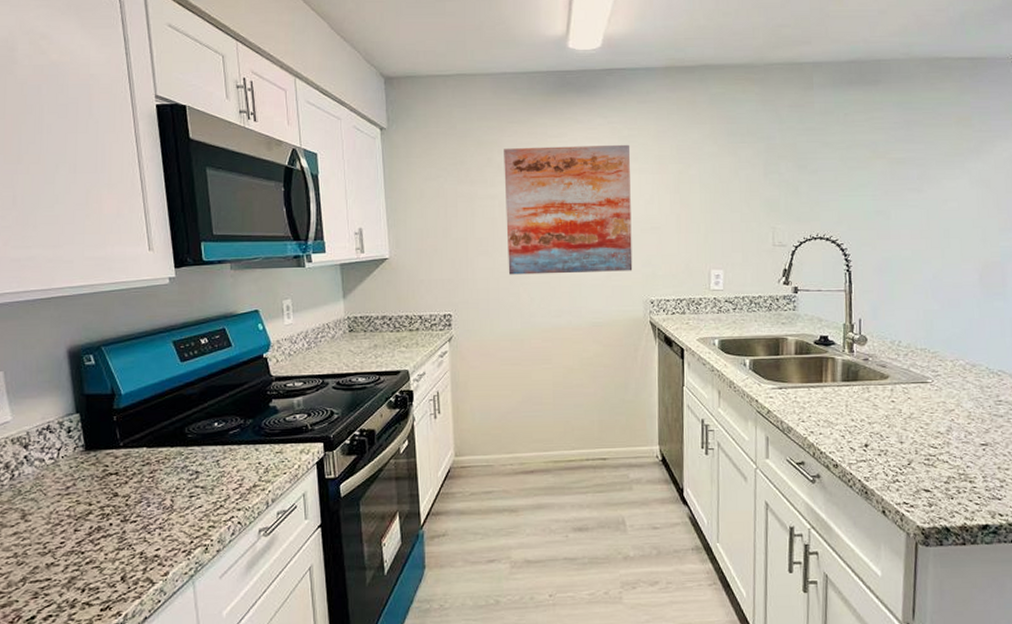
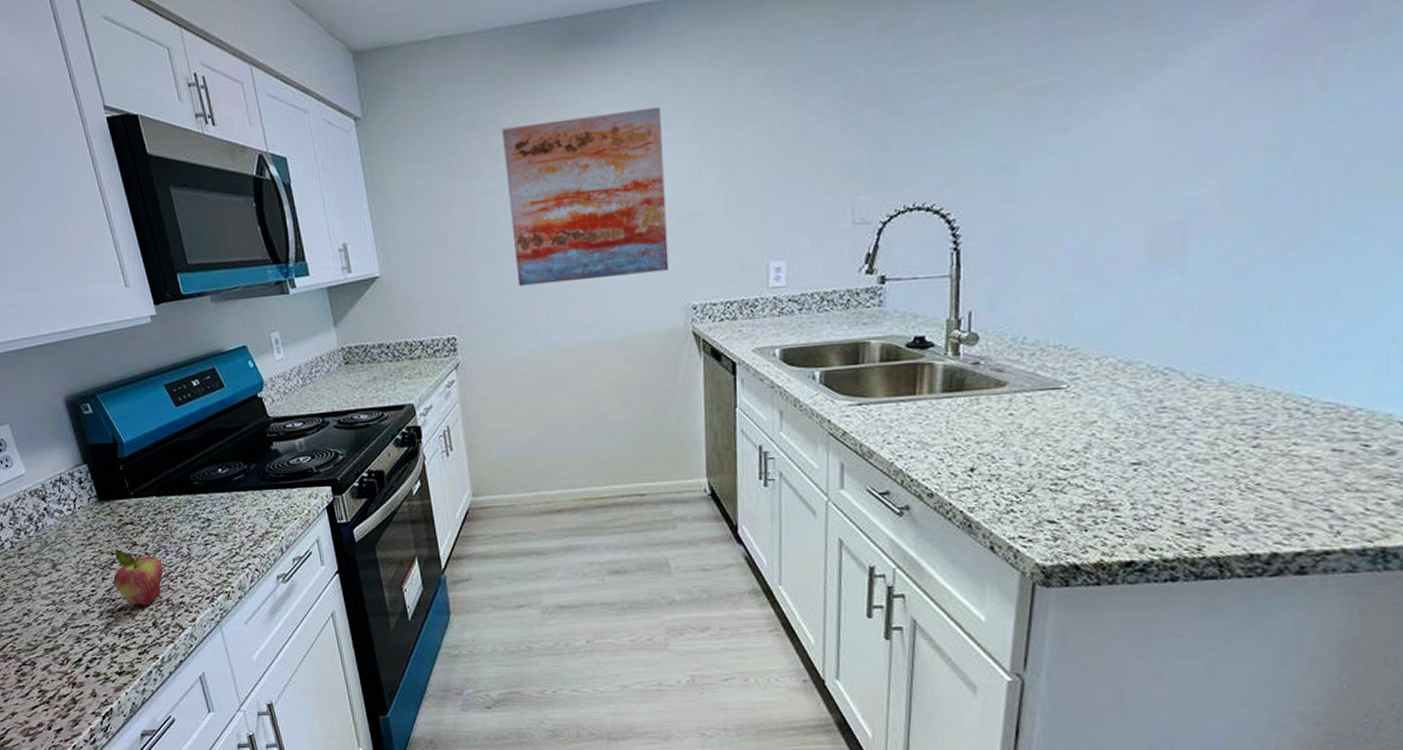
fruit: none [86,500,142,559] -> present [113,549,164,606]

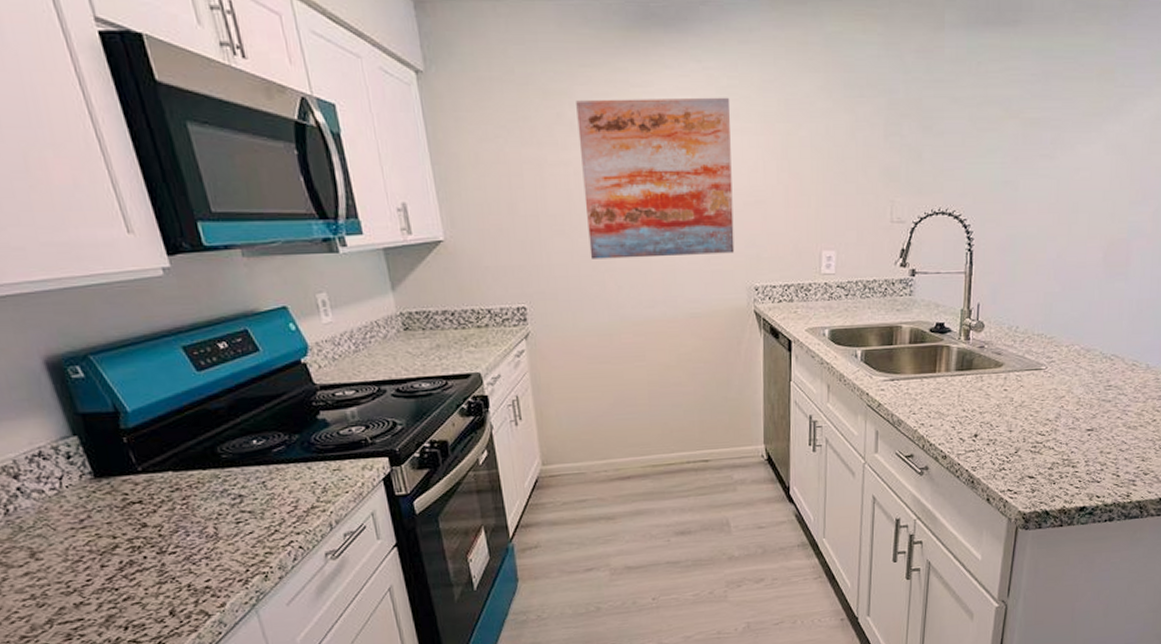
fruit: present [113,549,164,606] -> none [116,532,184,594]

